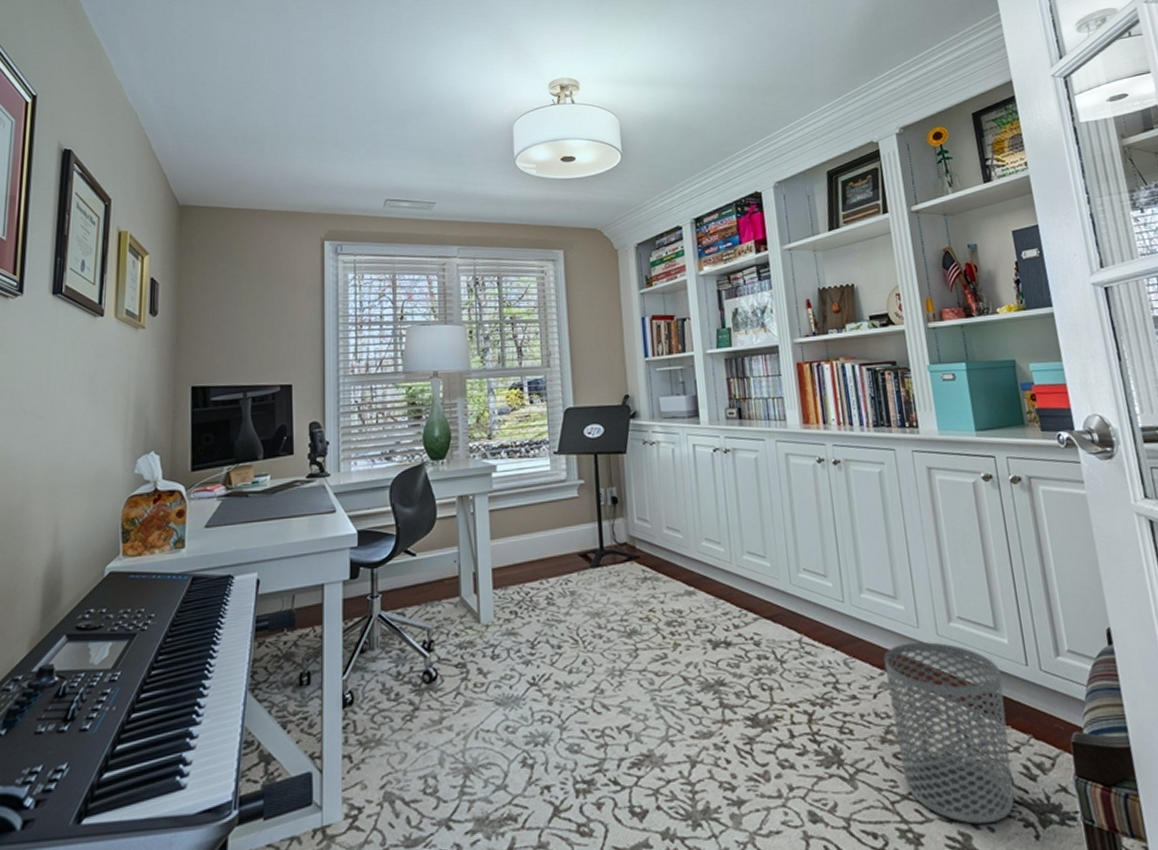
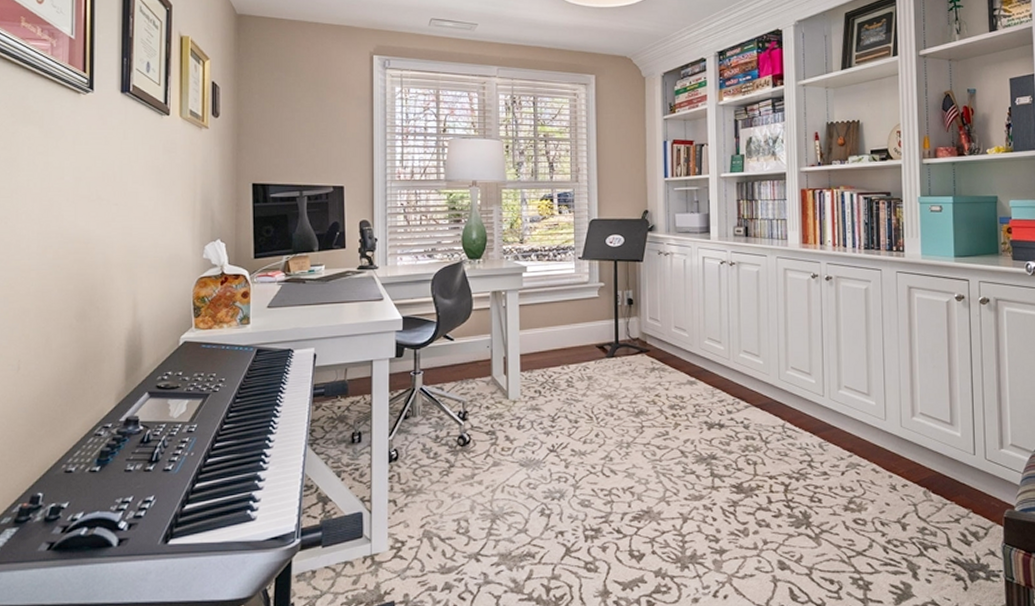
waste bin: present [883,642,1014,824] -> none [853,431,952,577]

